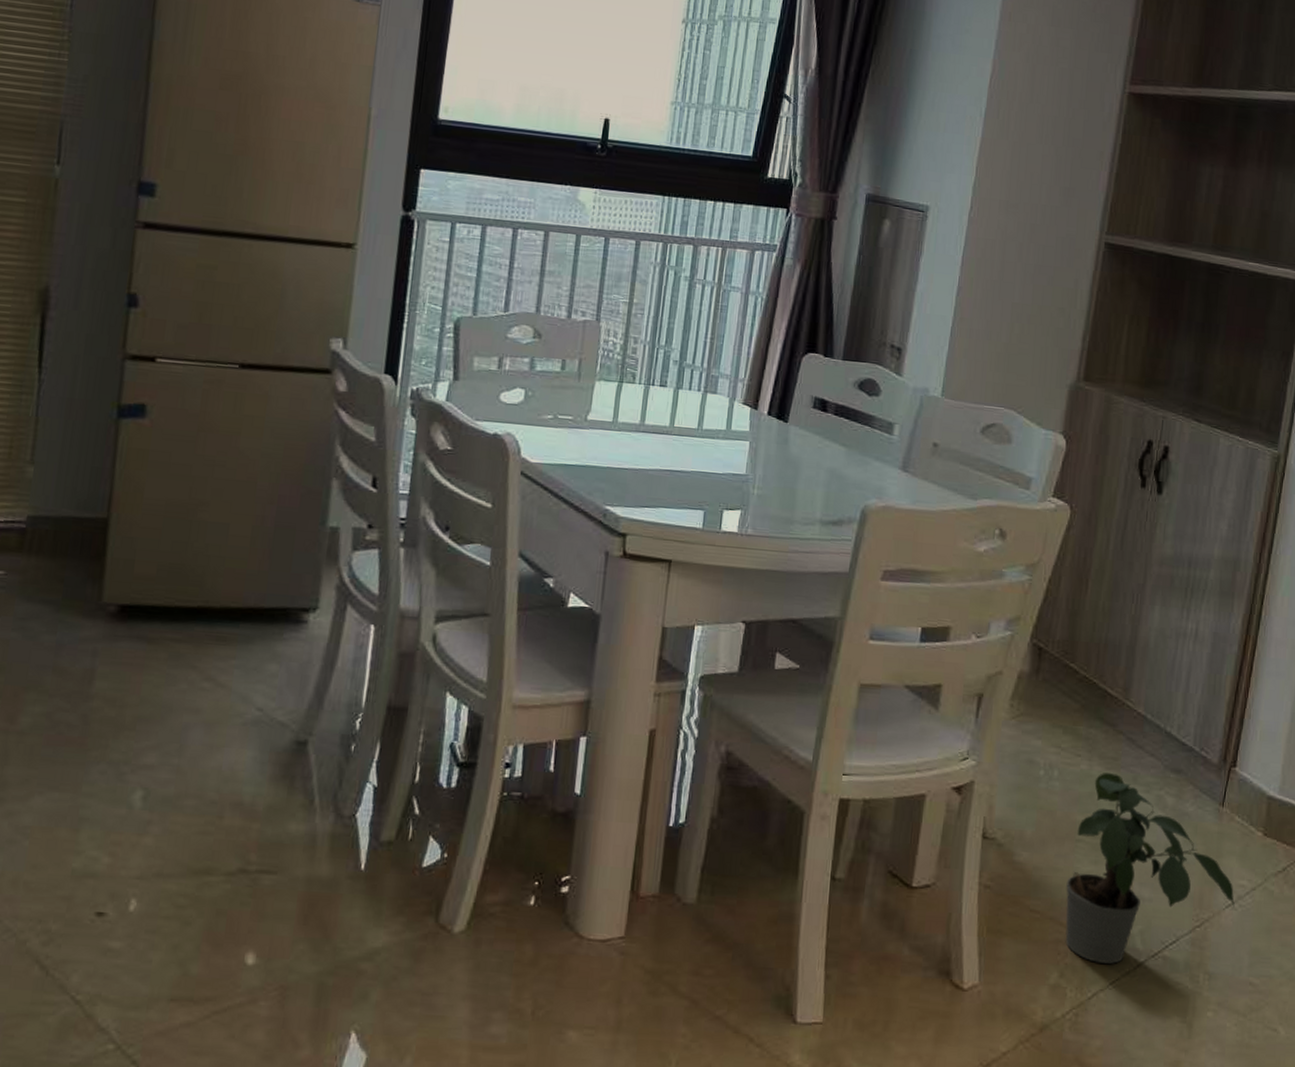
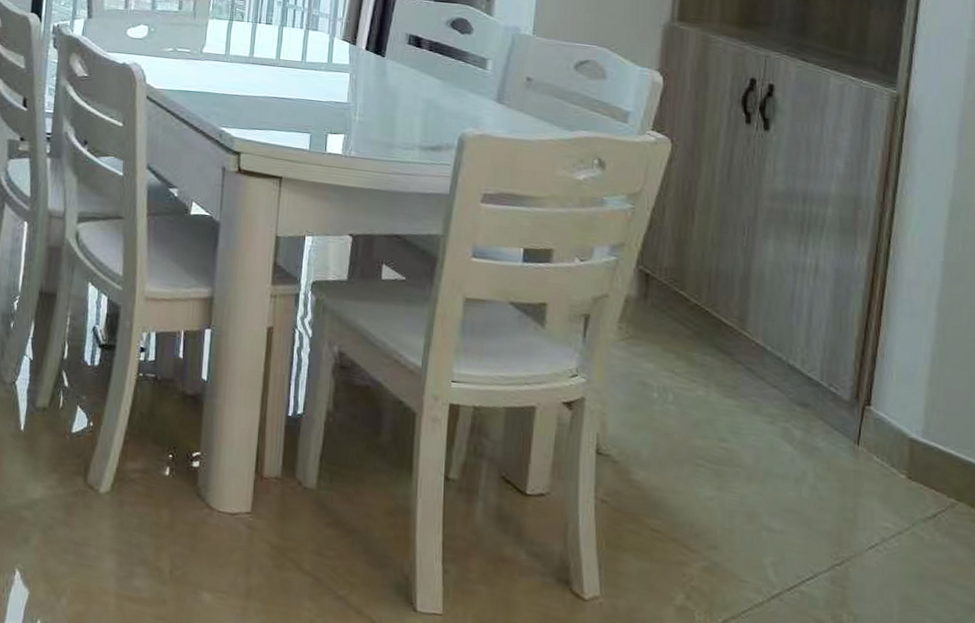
potted plant: present [1065,772,1235,964] -> none [688,399,879,593]

